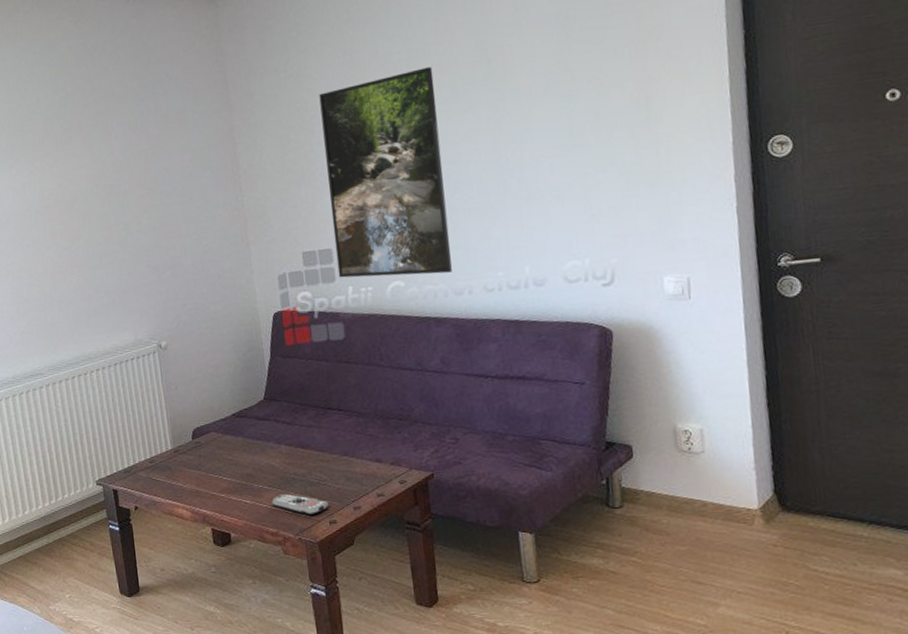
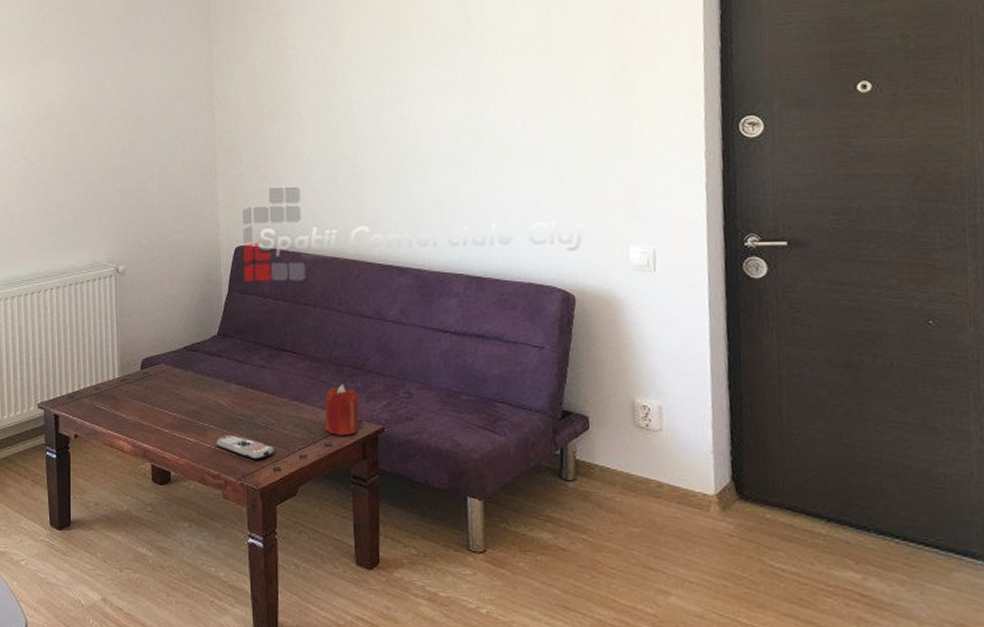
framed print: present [319,66,452,278] -> none [299,17,419,223]
candle: none [373,435,409,485] -> present [324,384,360,436]

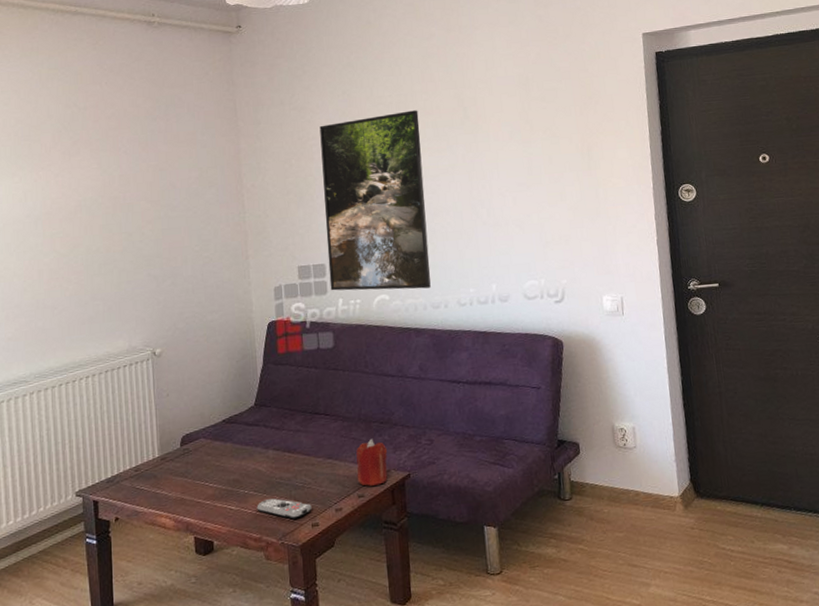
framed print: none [299,17,419,223] -> present [319,110,431,291]

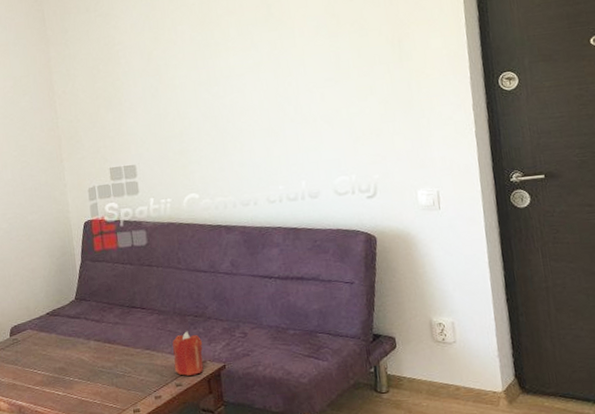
remote control: present [256,498,312,520] -> none [81,386,133,405]
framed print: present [319,110,431,291] -> none [124,10,240,191]

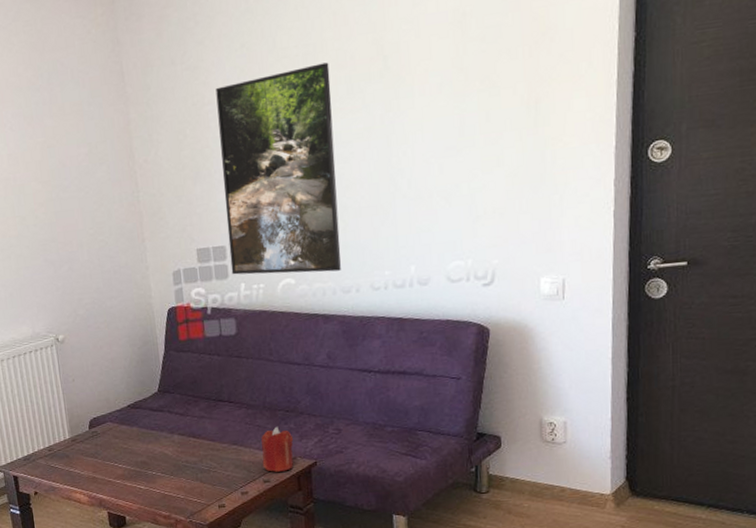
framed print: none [124,10,240,191] -> present [215,62,341,275]

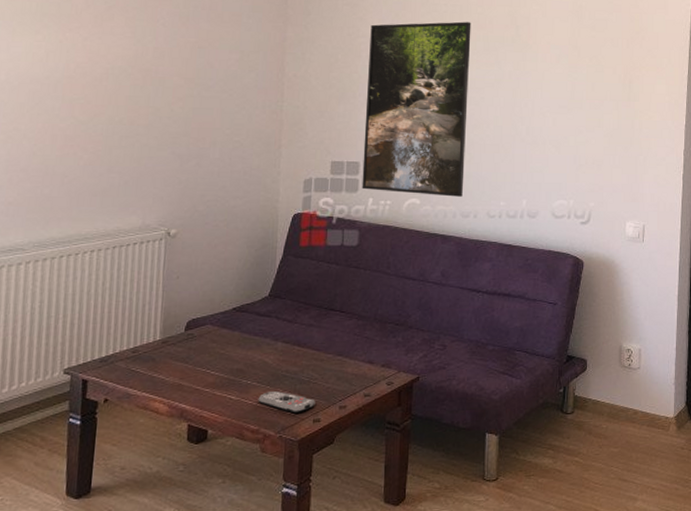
remote control: none [164,480,218,500] -> present [258,391,316,414]
candle: present [261,426,294,472] -> none [365,339,400,386]

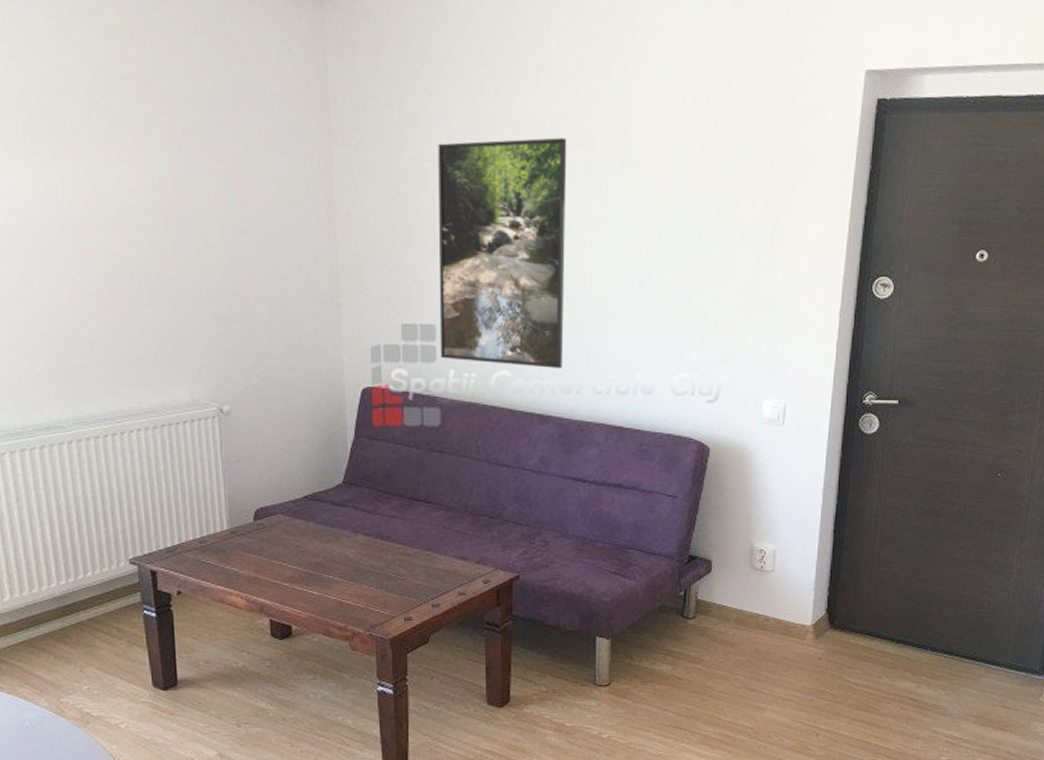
remote control: present [258,391,316,414] -> none [342,587,405,611]

